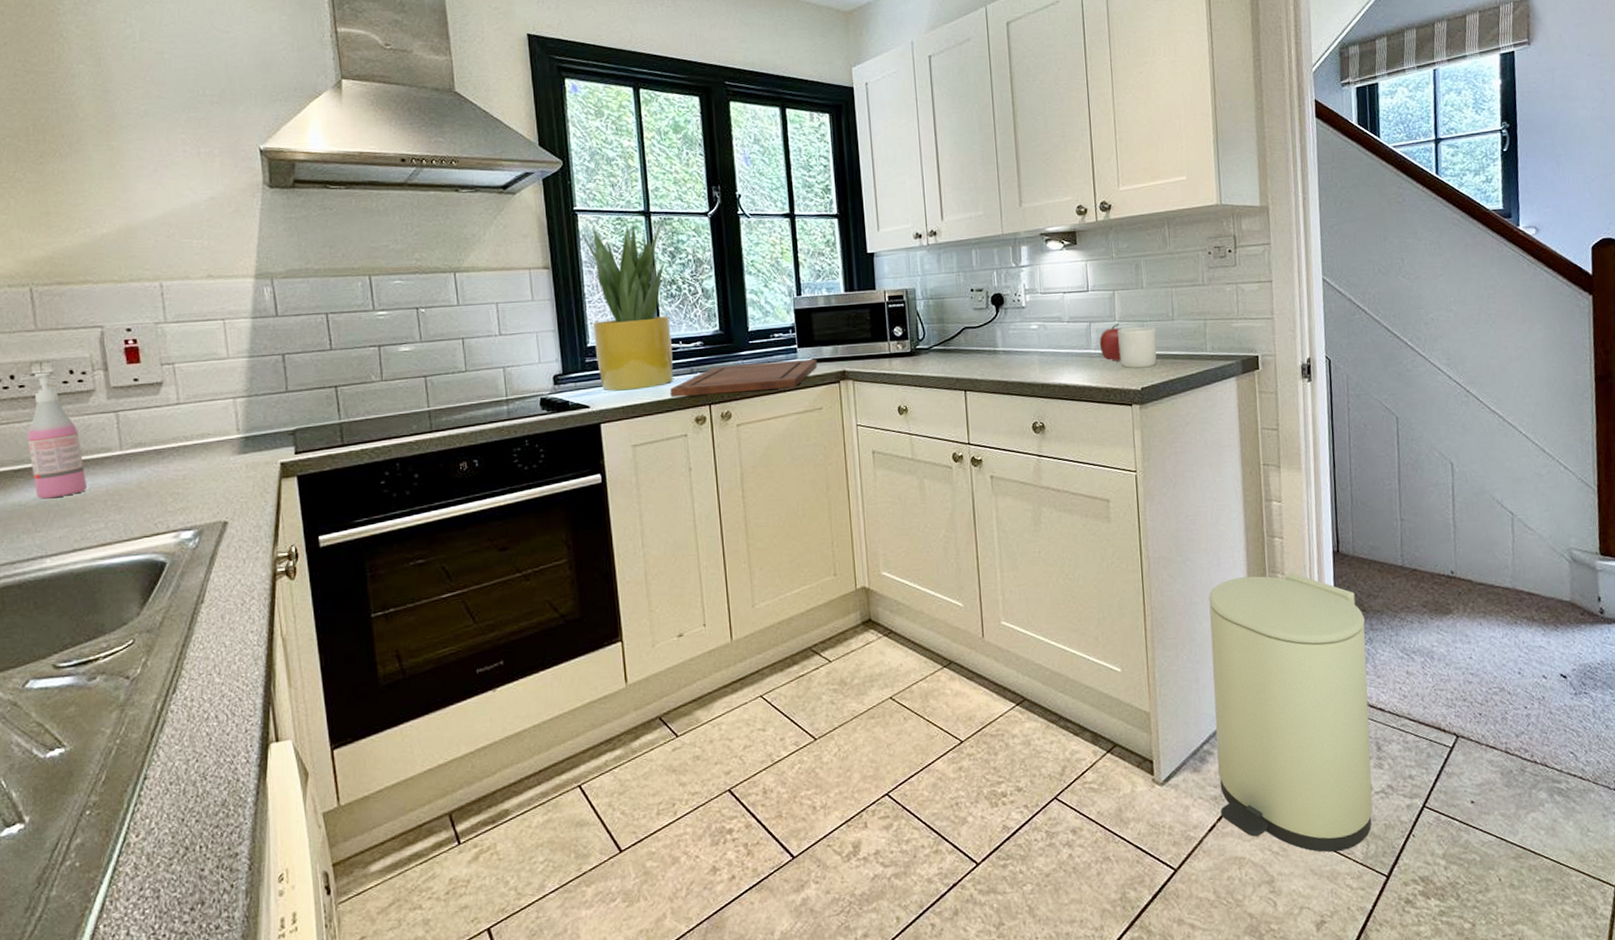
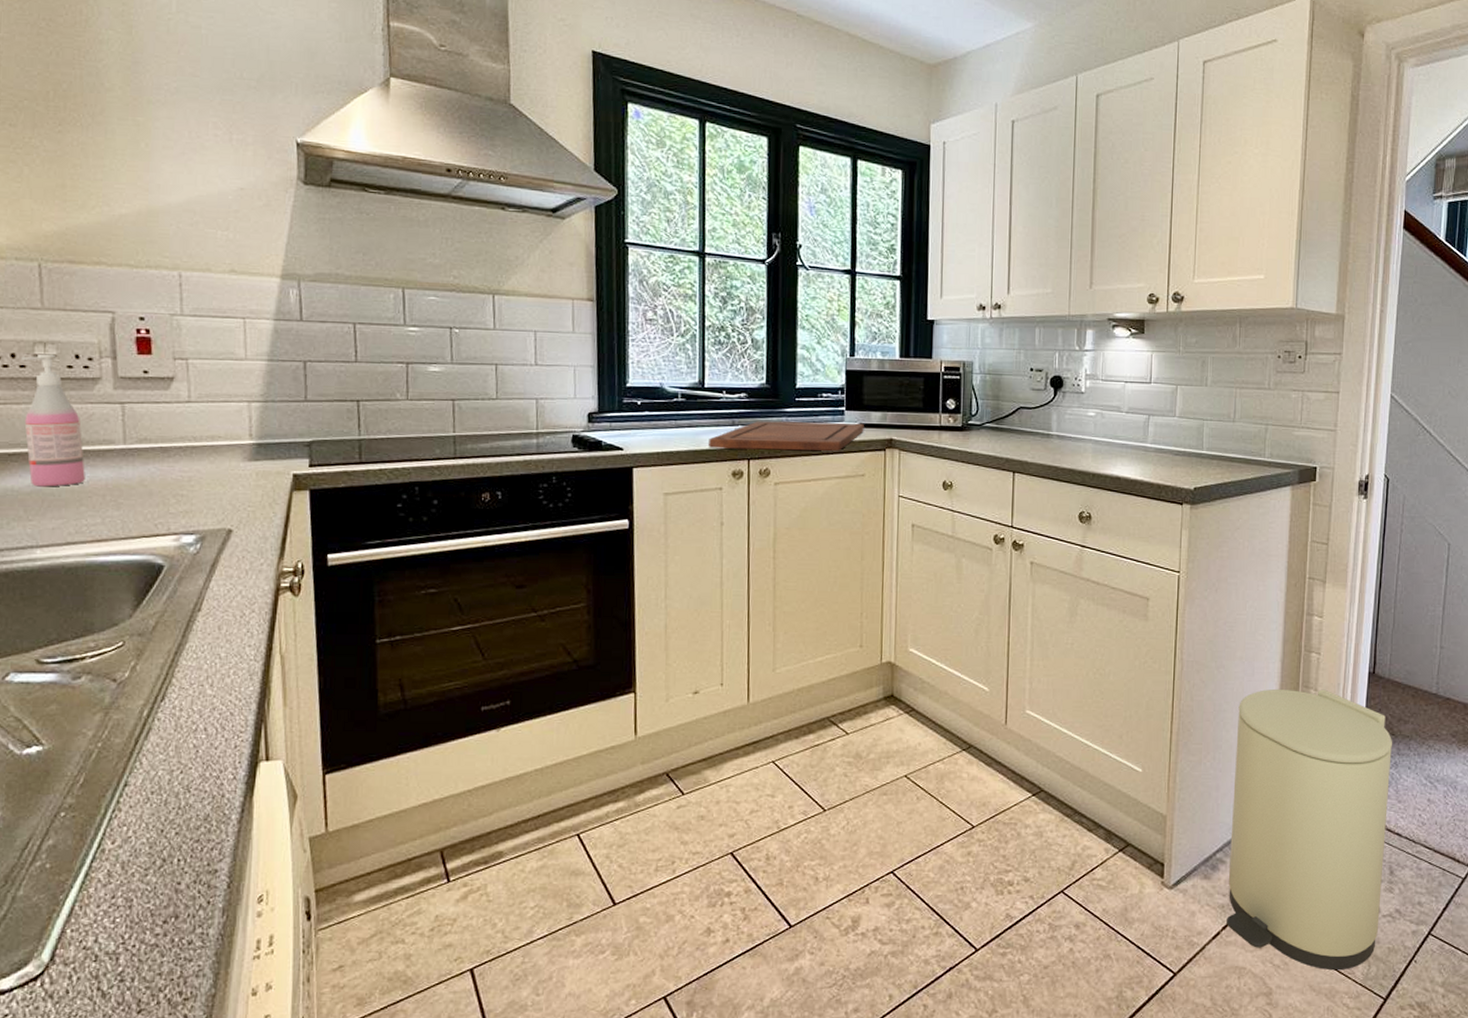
planter: present [577,220,673,391] -> none [627,260,715,436]
fruit: present [1099,323,1121,361] -> none [1156,419,1180,458]
mug: present [1118,326,1157,369] -> none [1175,424,1216,468]

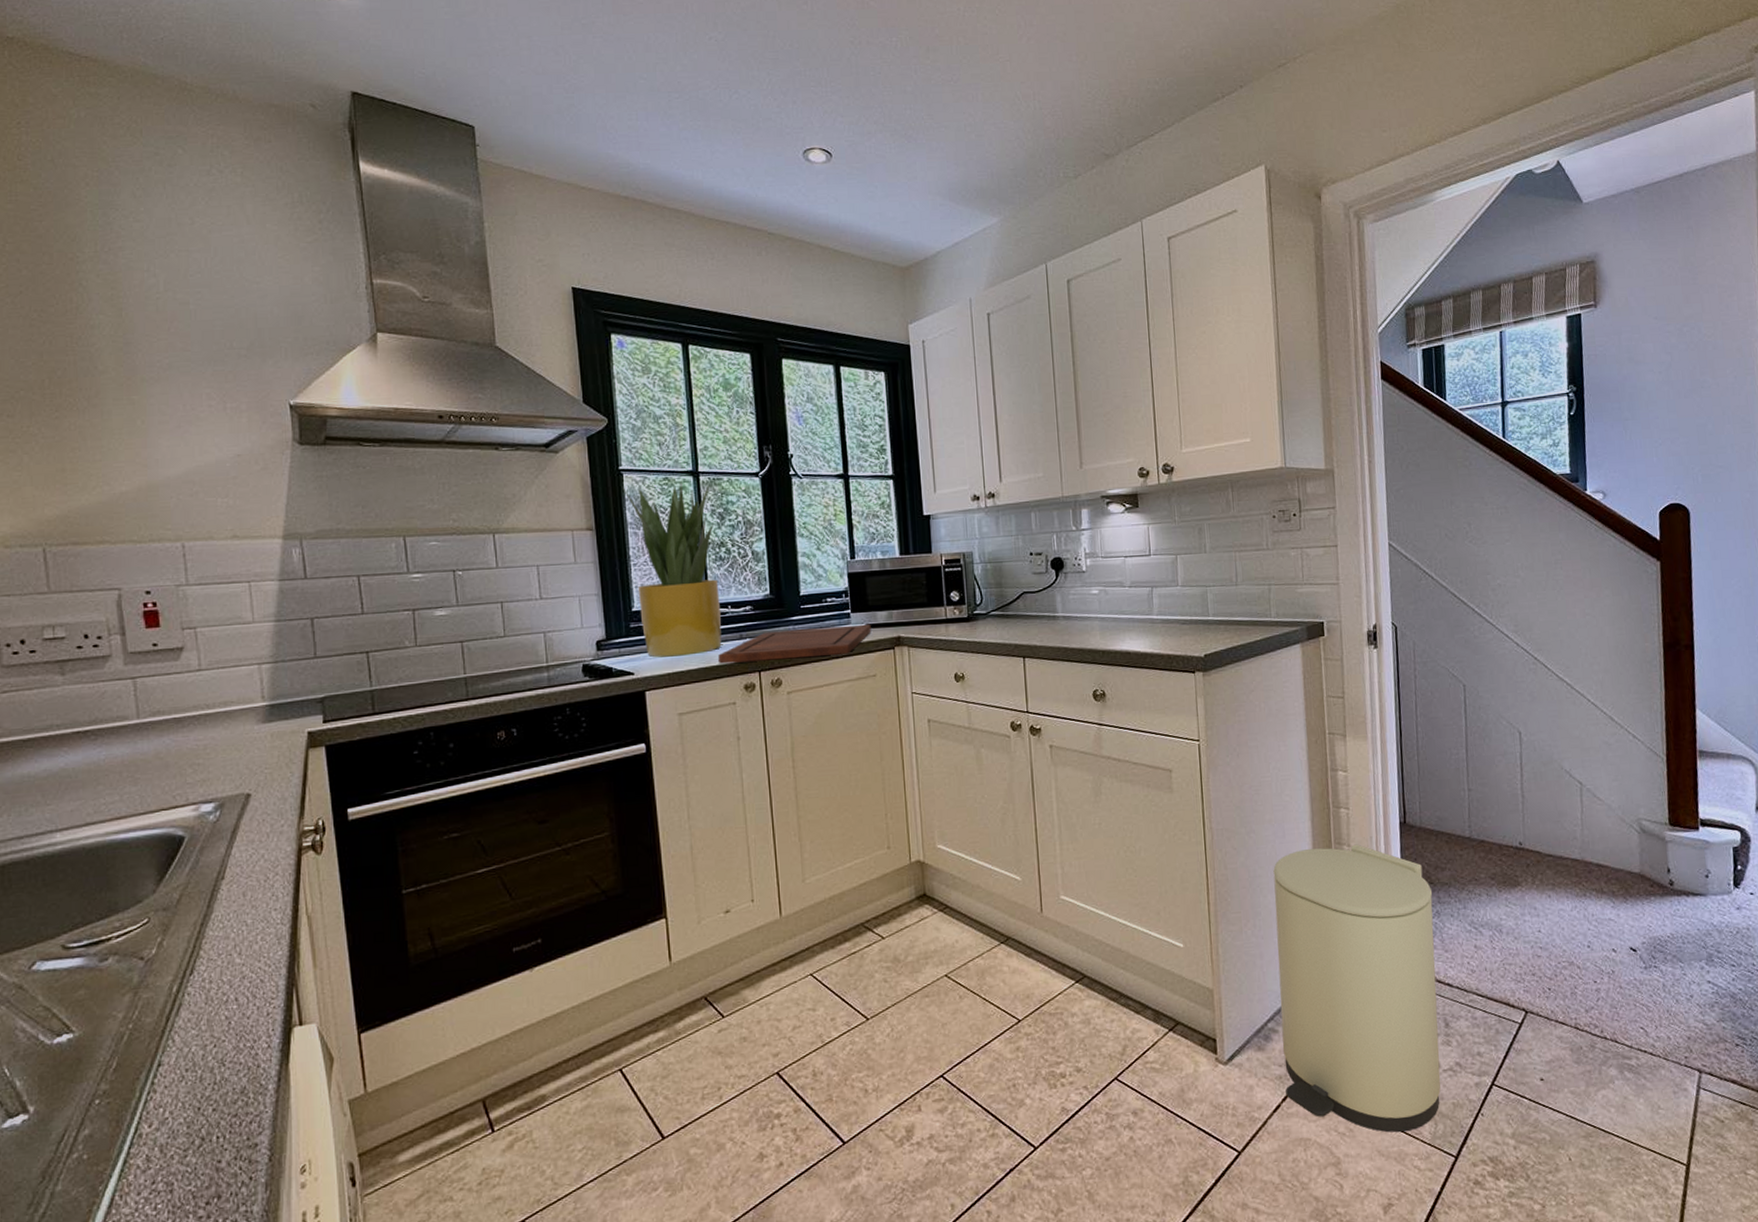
soap dispenser: present [21,353,85,487] -> none [31,636,101,771]
planter: none [627,260,715,436] -> present [622,480,722,658]

